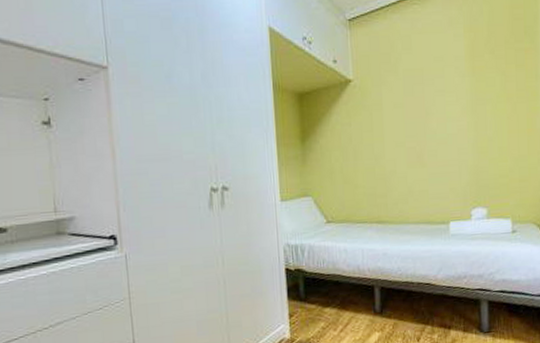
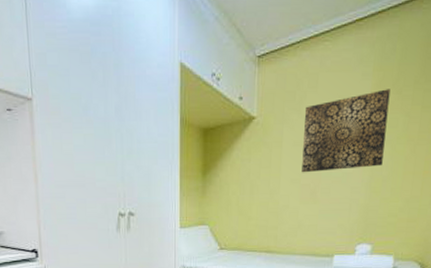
wall art: none [402,49,486,136] -> present [301,89,391,173]

